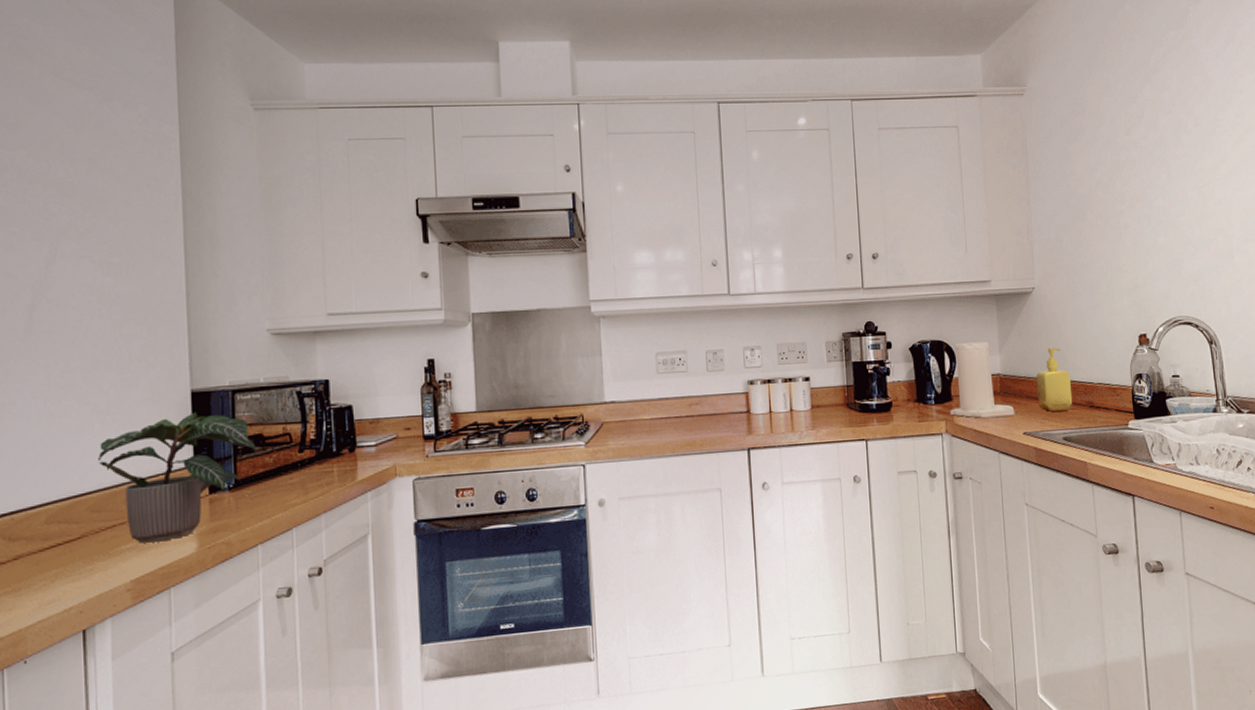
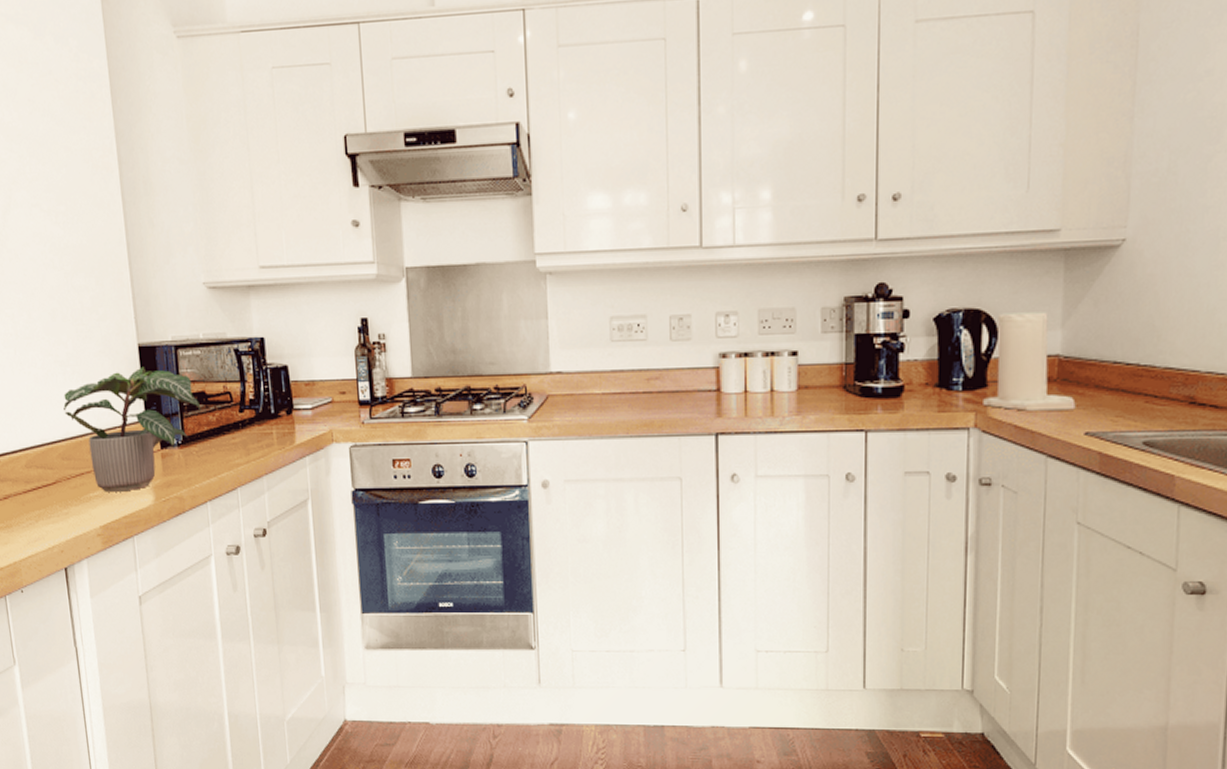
soap dispenser: present [1036,347,1073,412] -> none [1111,321,1166,407]

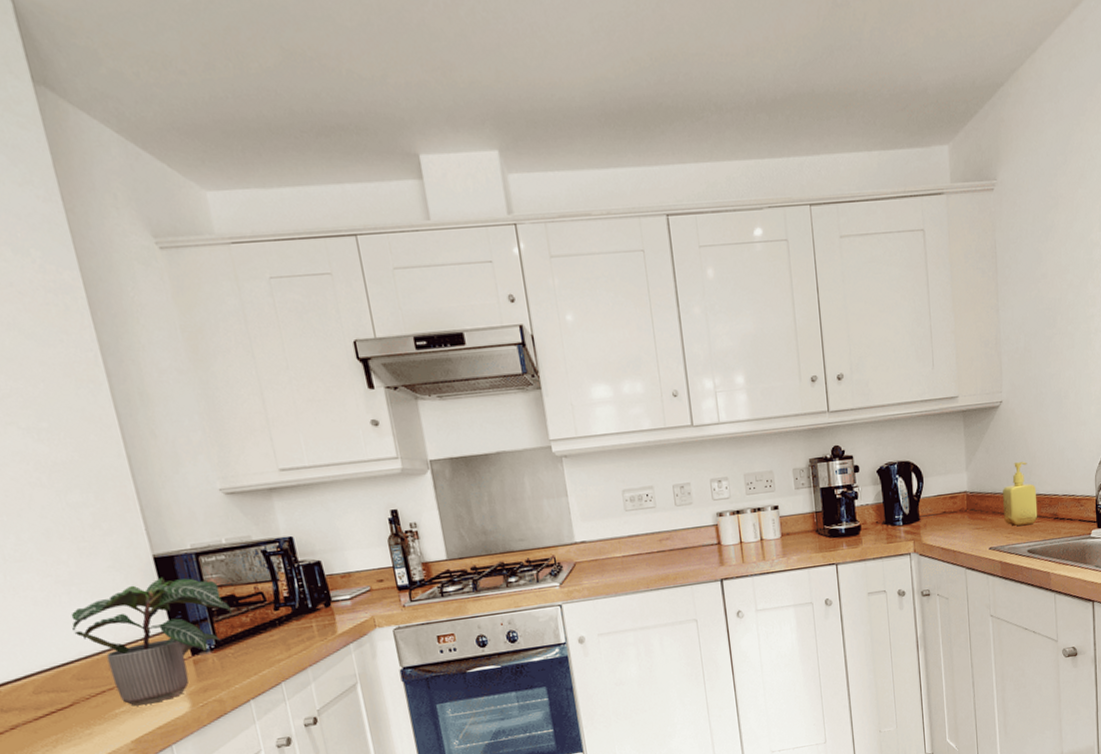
paper towel: present [983,312,1076,411] -> none [918,459,982,536]
soap dispenser: none [1111,321,1166,407] -> present [1003,461,1038,526]

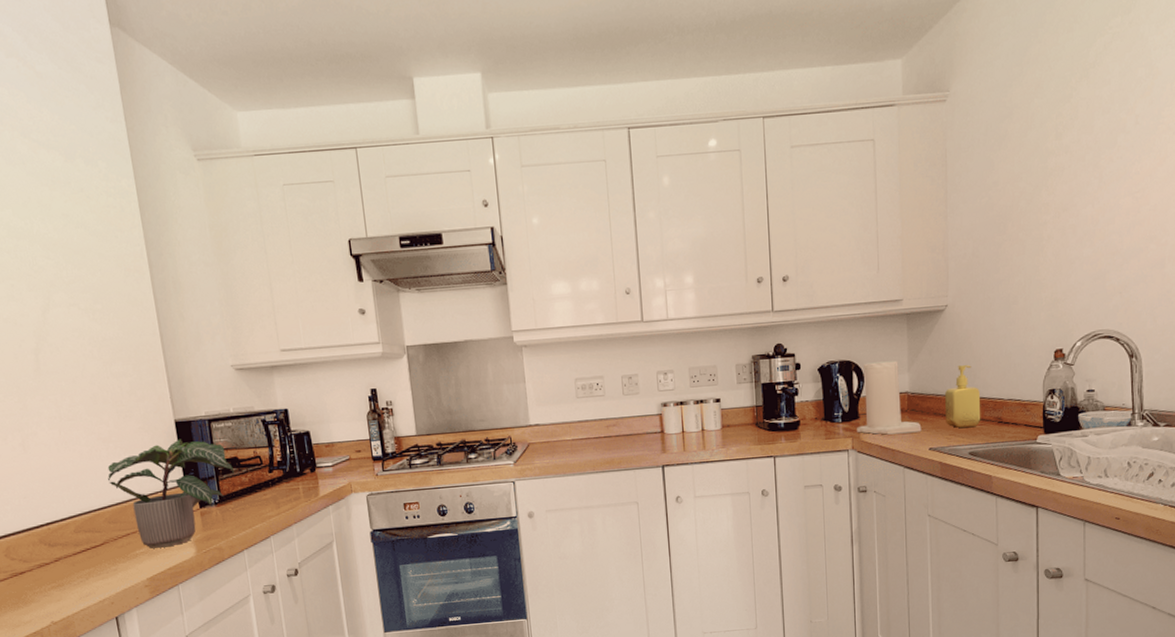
paper towel: none [918,459,982,536] -> present [857,360,922,435]

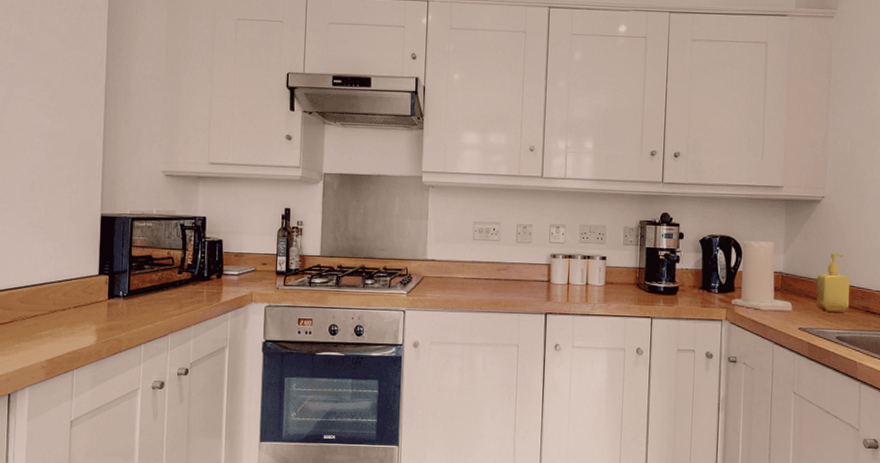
potted plant: present [107,439,235,549] -> none [29,232,147,332]

